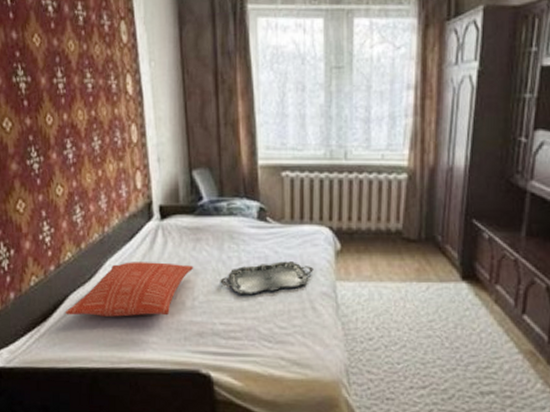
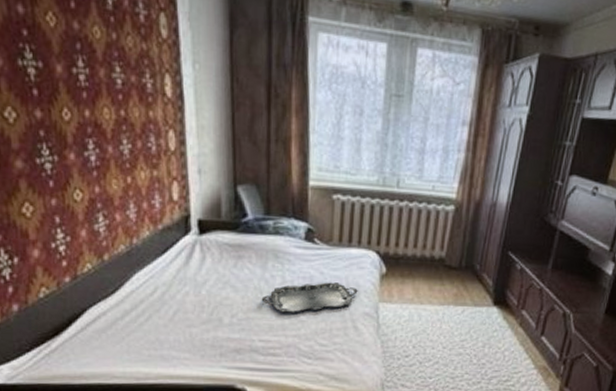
pillow: present [65,262,194,317] -> none [82,276,234,333]

